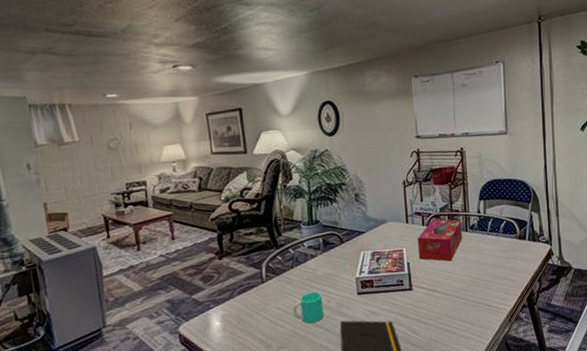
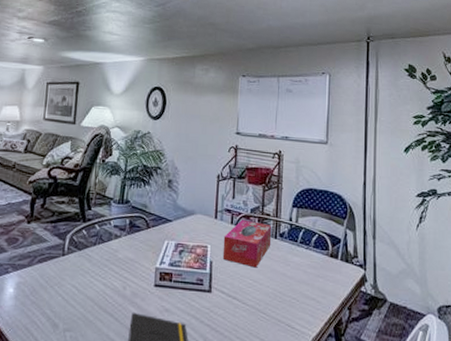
cup: present [292,291,324,323] -> none [86,274,119,309]

